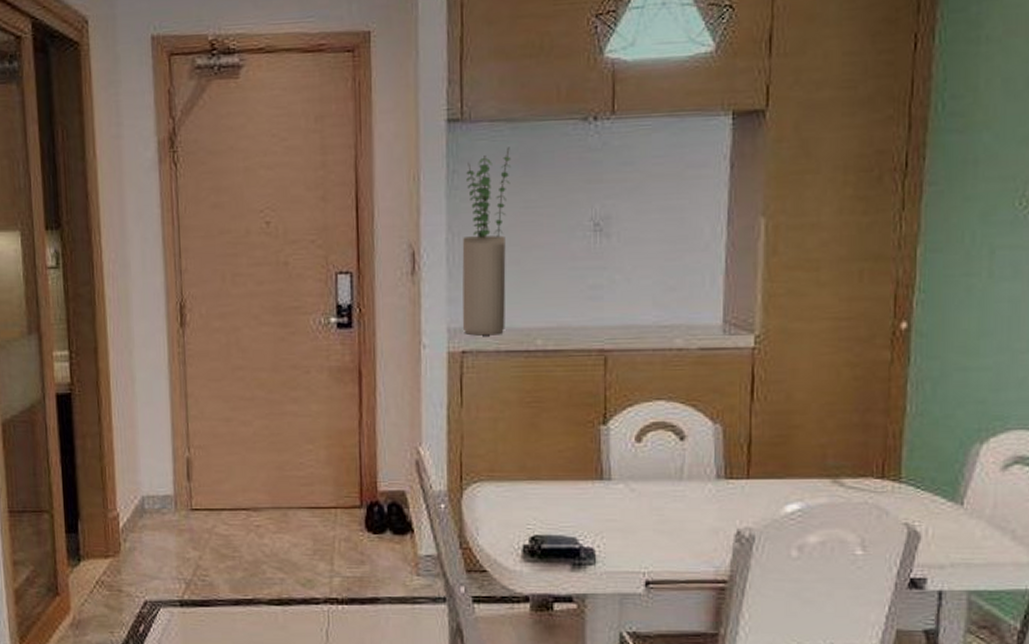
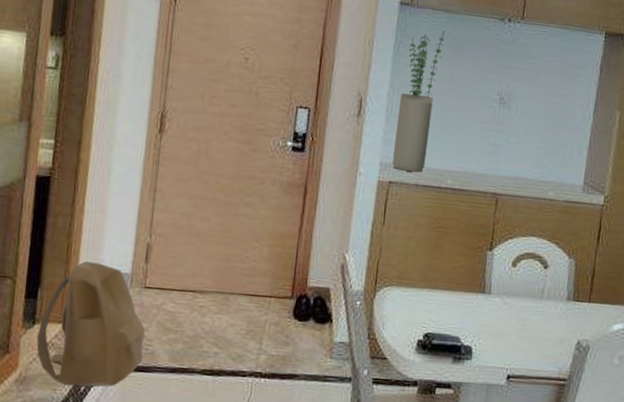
backpack: none [85,486,201,628] -> present [36,261,145,388]

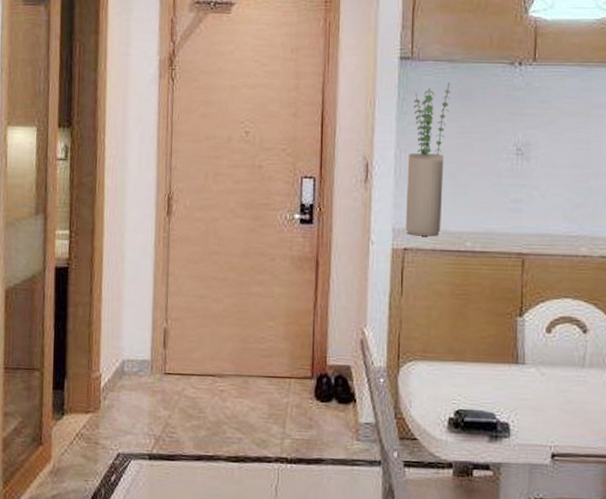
backpack: present [36,261,145,388] -> none [67,350,168,478]

